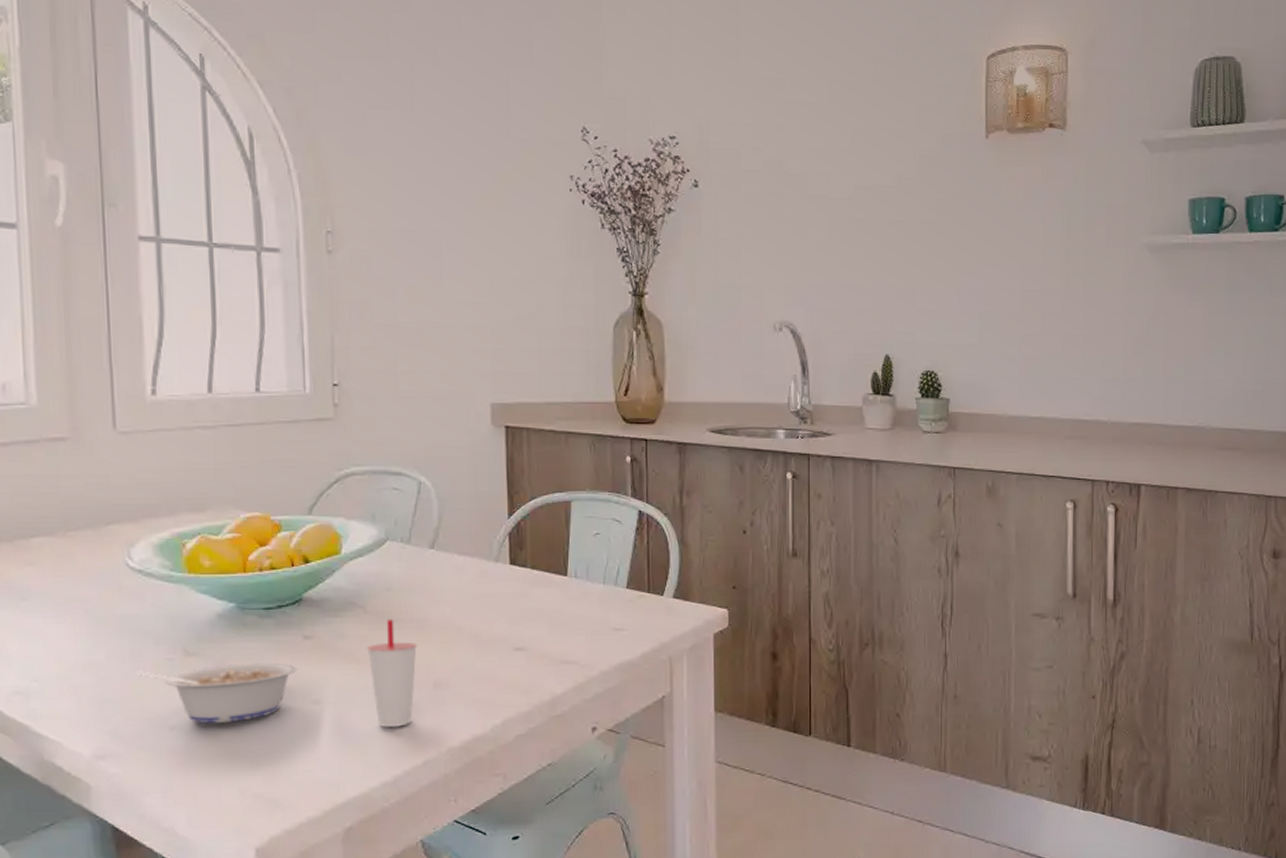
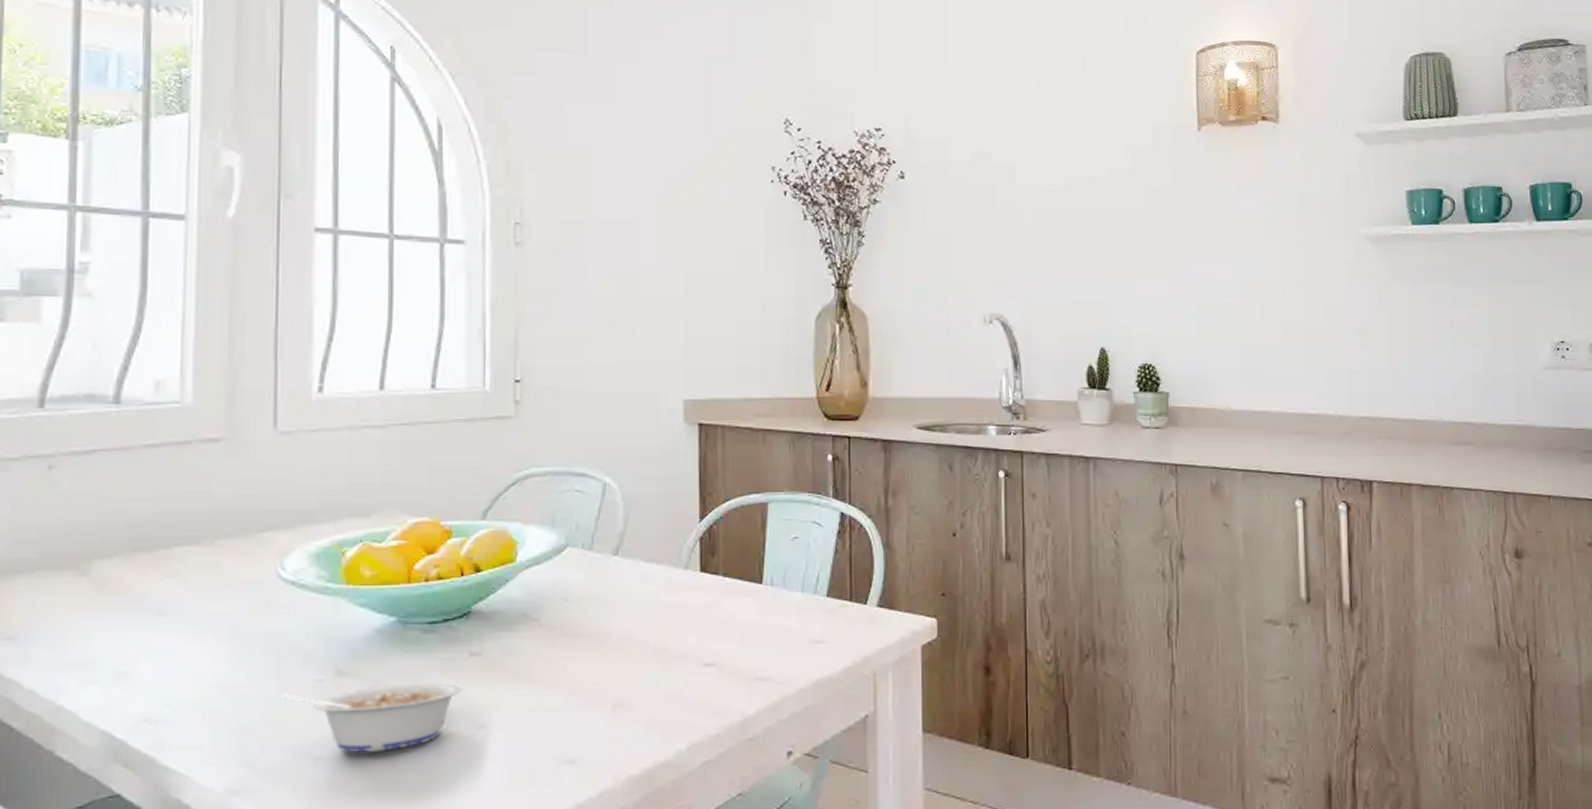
cup: present [366,619,417,728] -> none [539,633,596,756]

